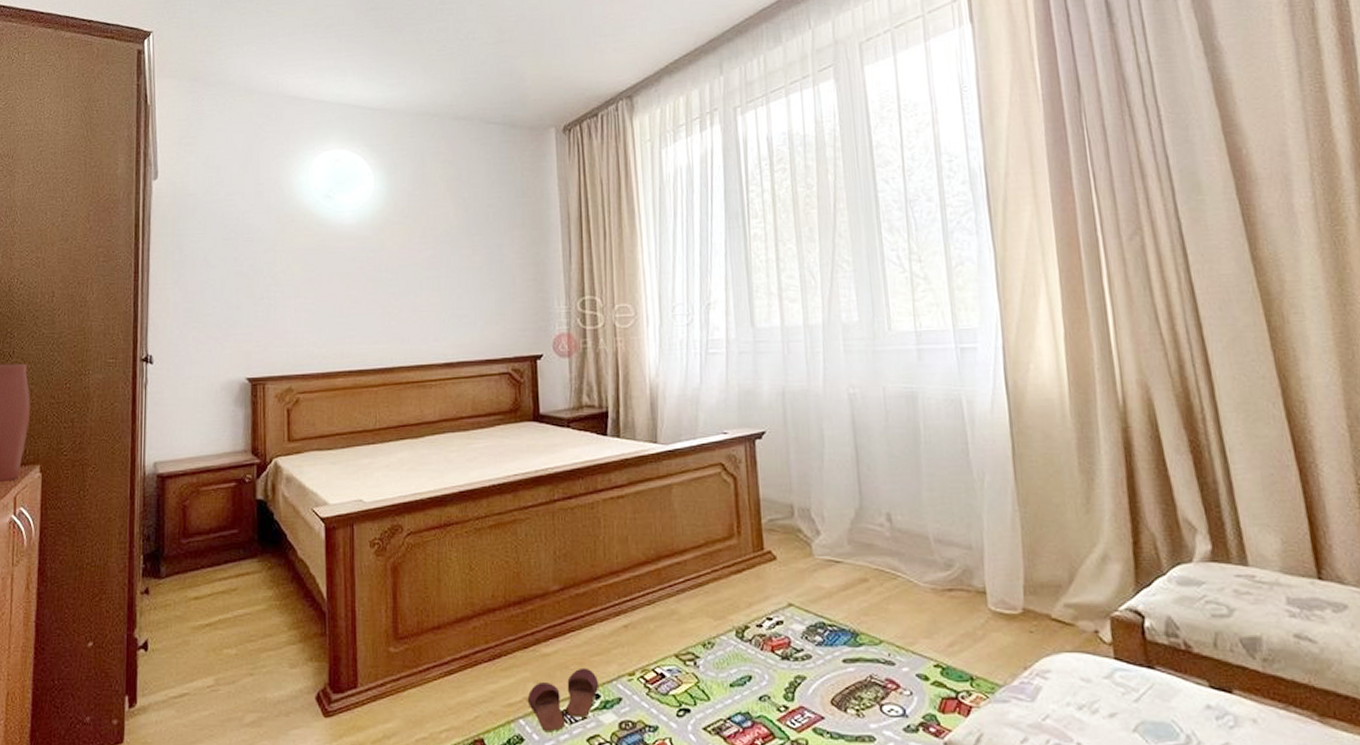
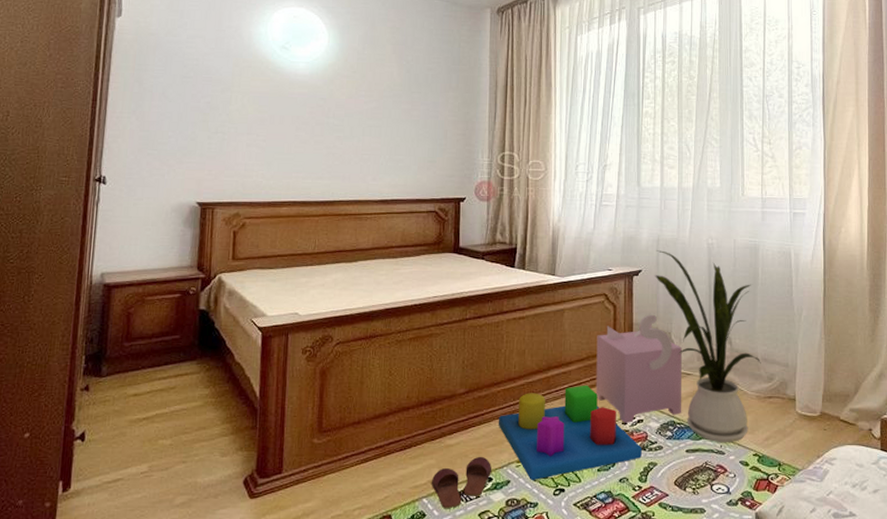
toy blocks: none [601,578,785,697] -> present [498,385,642,480]
toy box: none [715,487,833,625] -> present [595,314,682,423]
house plant: none [782,406,934,651] -> present [655,250,761,443]

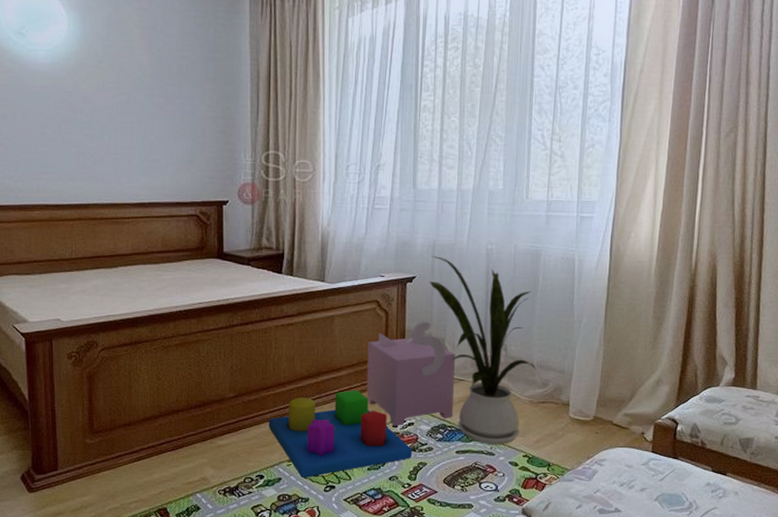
slippers: present [432,456,491,509] -> none [205,456,263,503]

